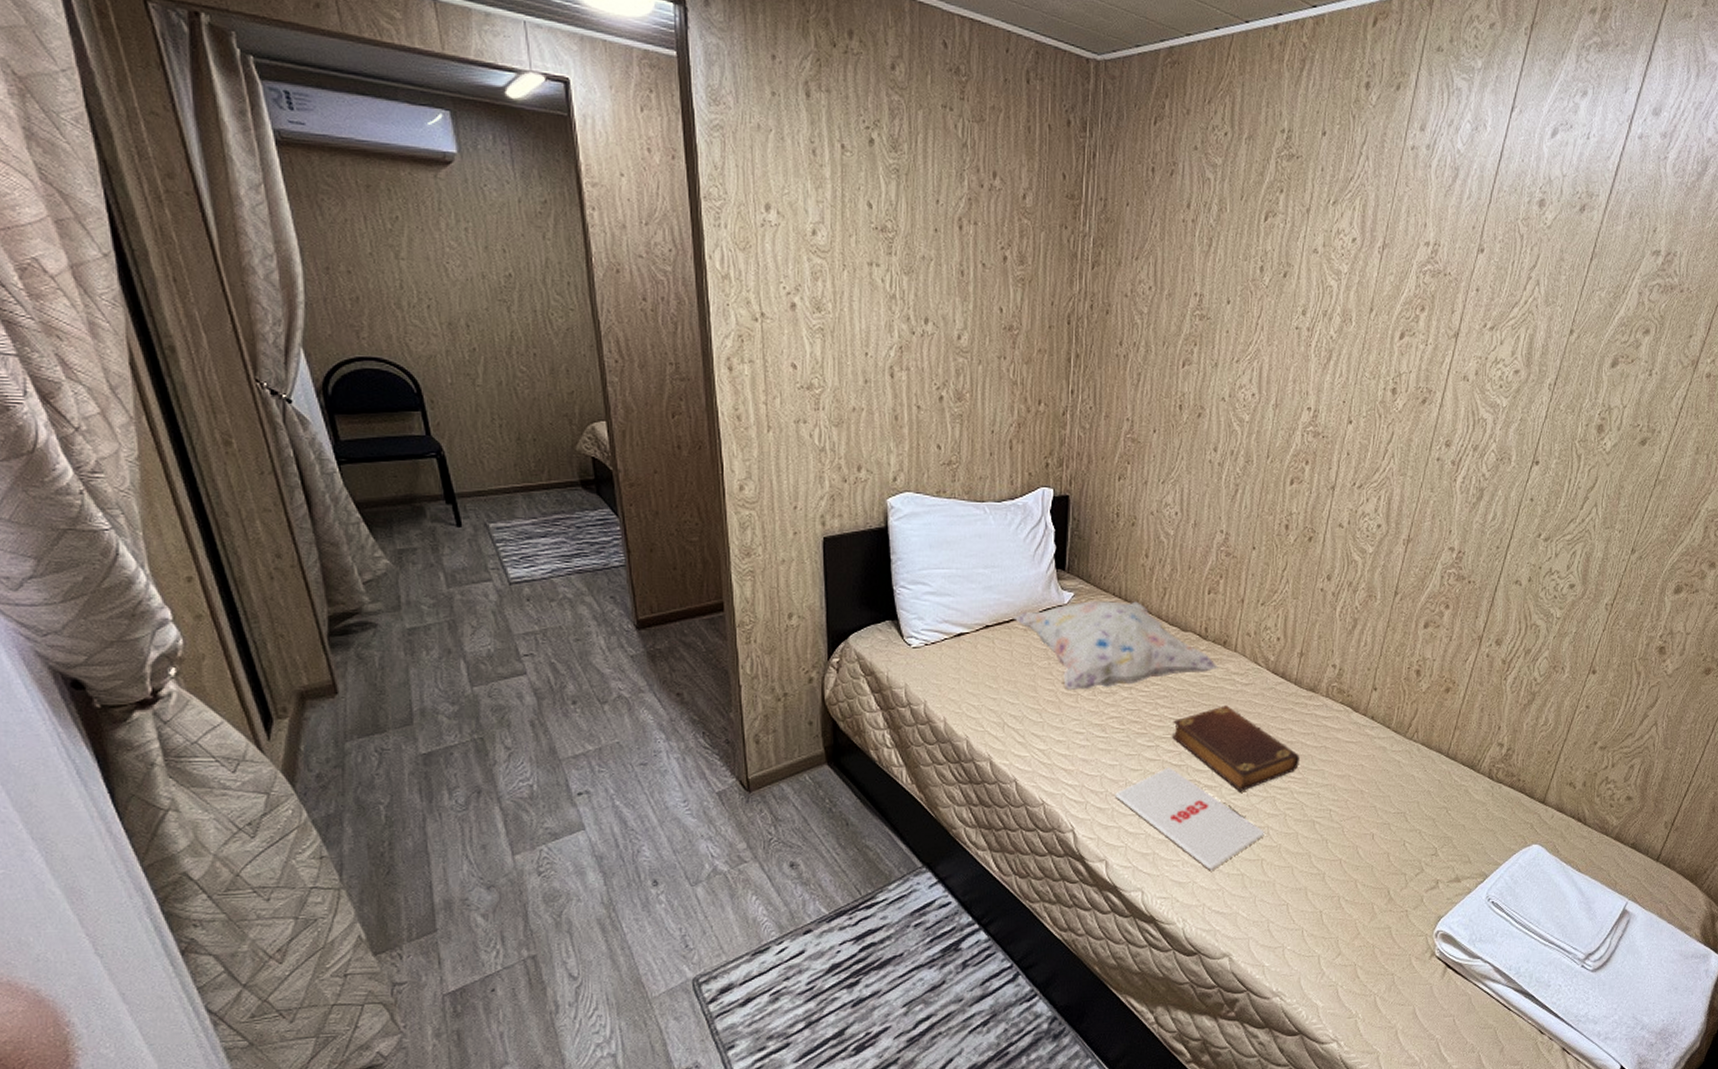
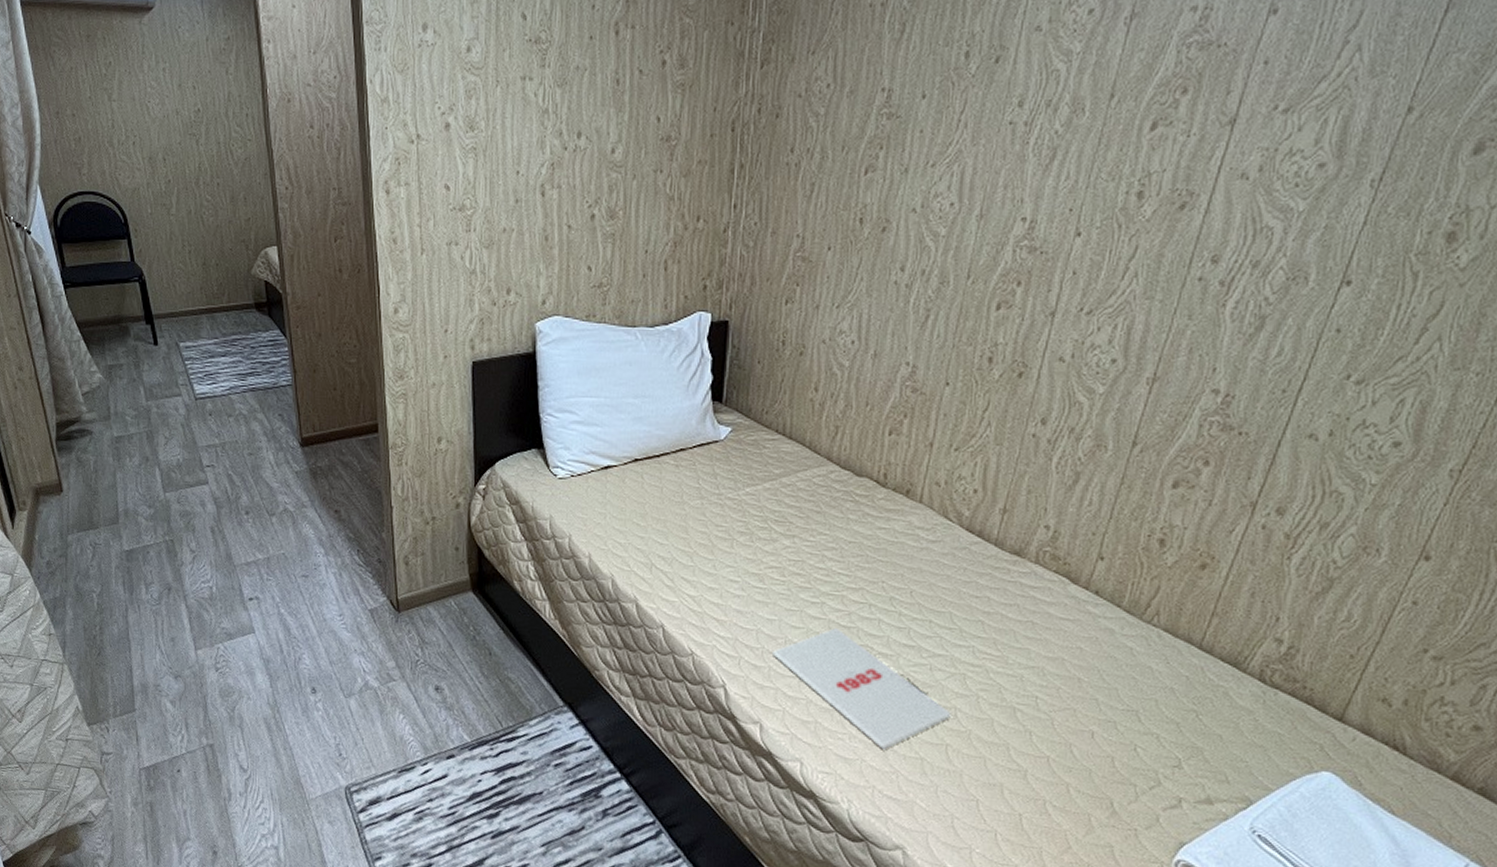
decorative pillow: present [1013,601,1219,690] -> none [664,437,899,535]
book: present [1171,706,1299,793] -> none [840,564,998,665]

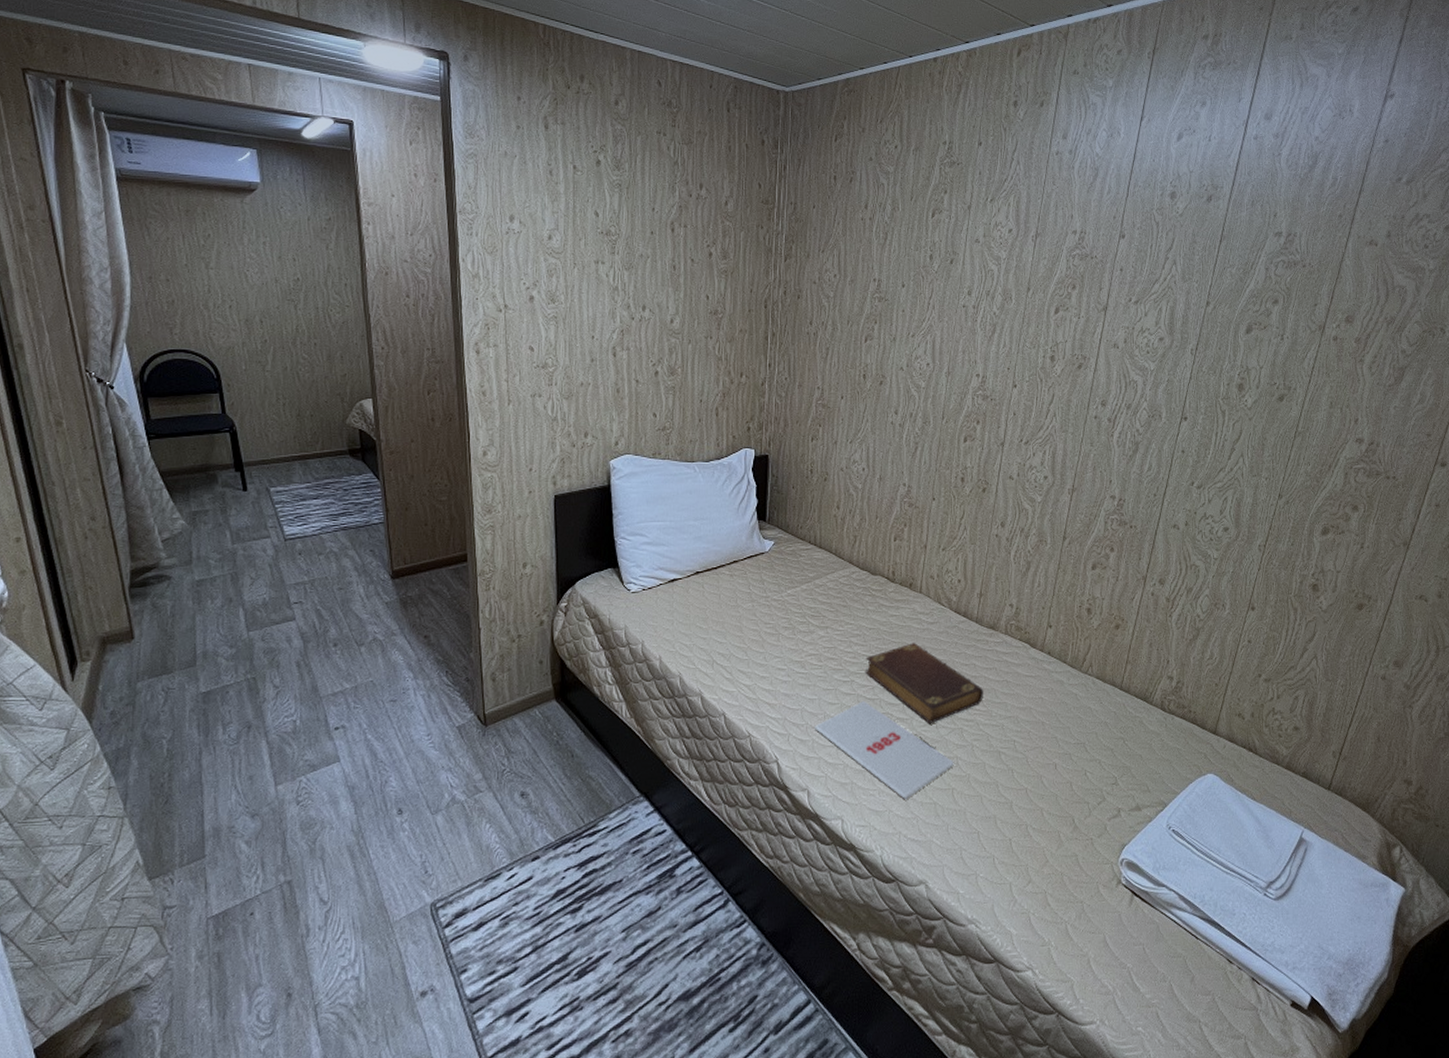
book: none [840,564,998,665] -> present [865,643,983,725]

